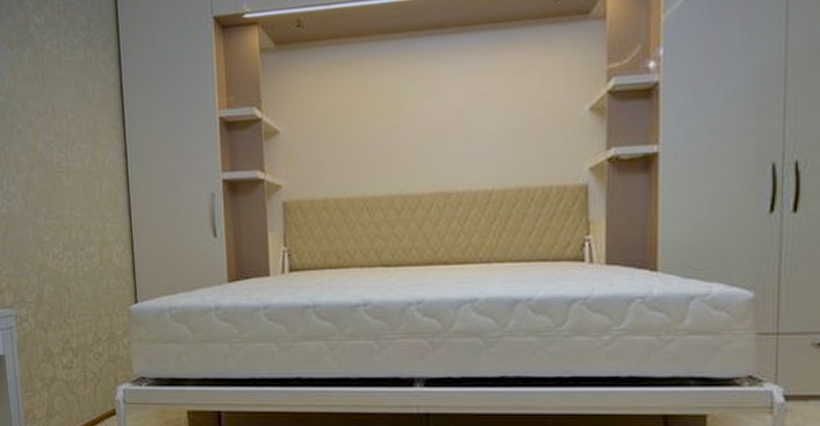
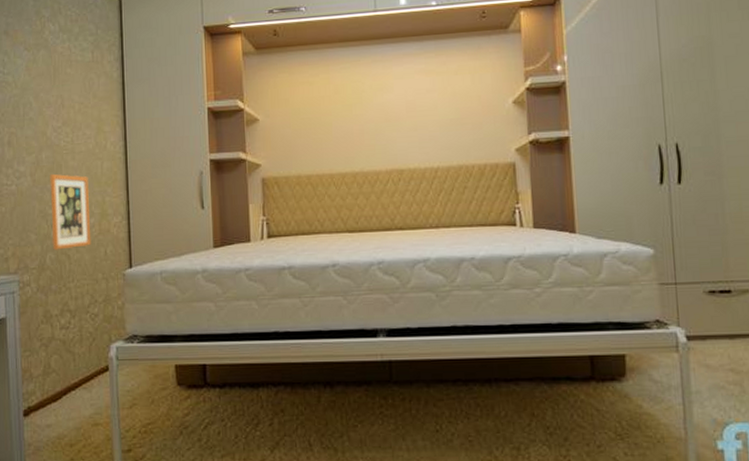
picture frame: none [43,195,92,282] -> present [50,173,92,250]

